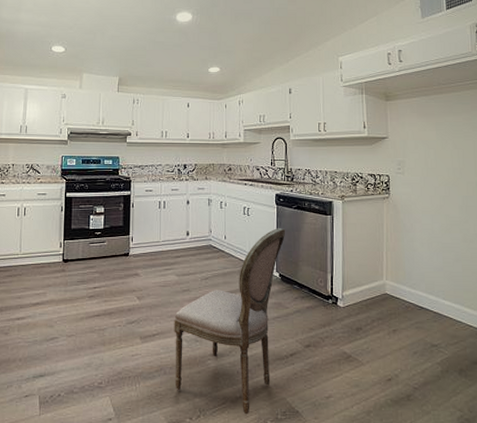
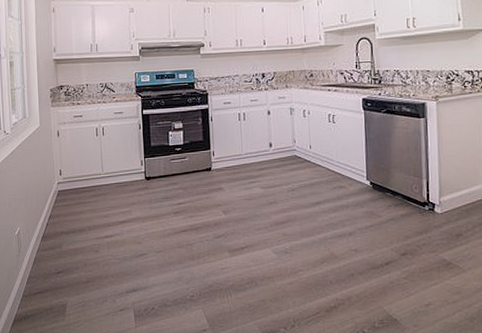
dining chair: present [174,228,286,415] -> none [262,134,376,324]

